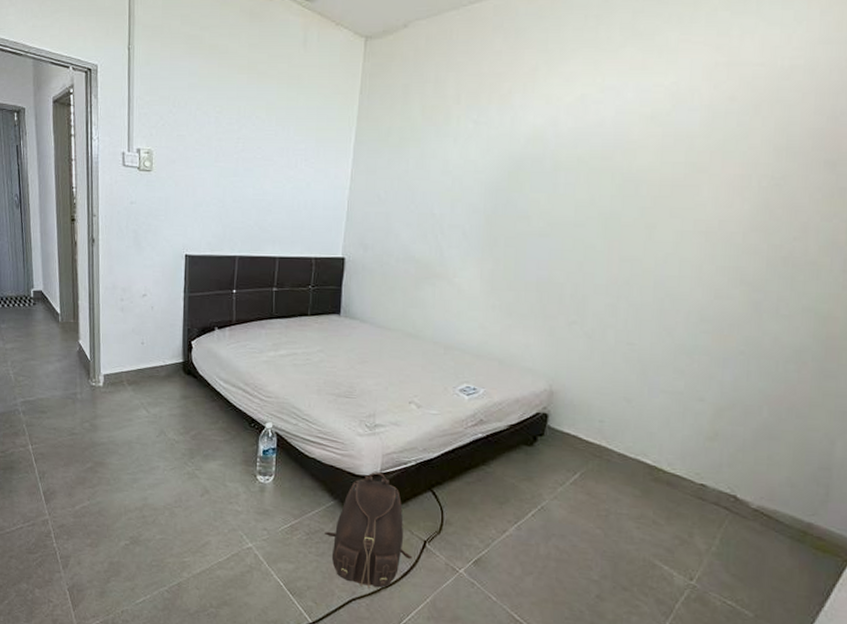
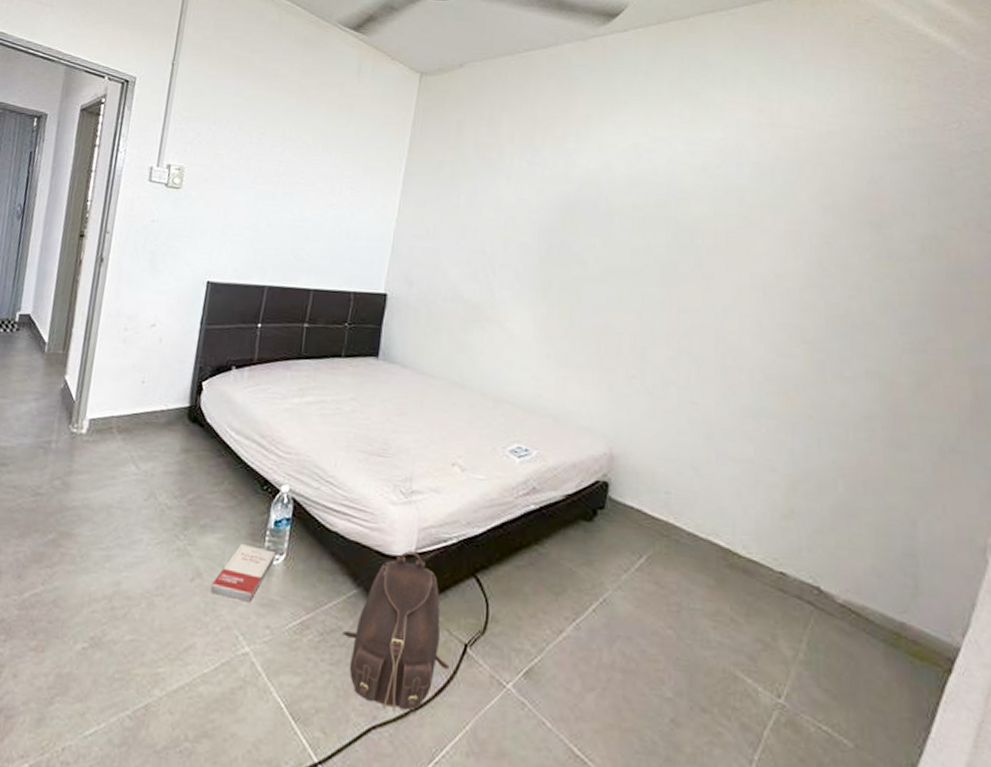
book: none [216,469,266,512] -> present [209,544,276,602]

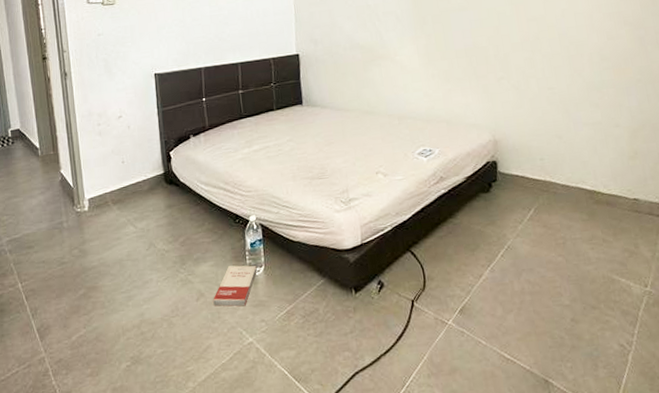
backpack: present [342,551,450,713] -> none [319,243,404,360]

